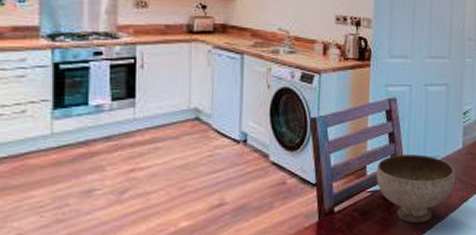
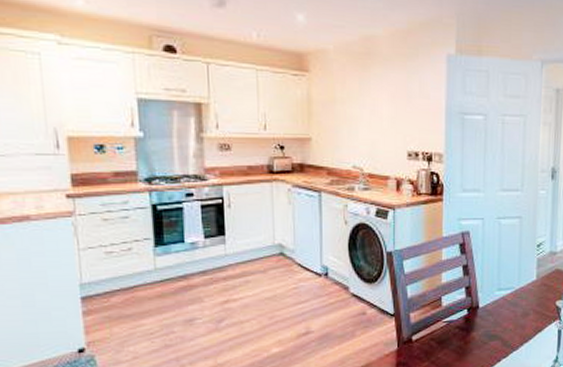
bowl: present [376,153,455,223] -> none [451,285,529,352]

